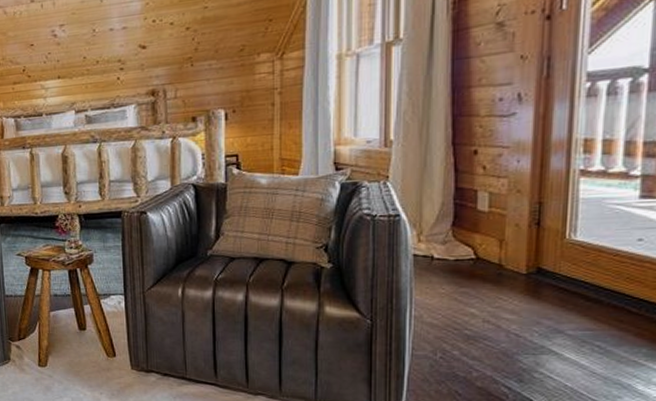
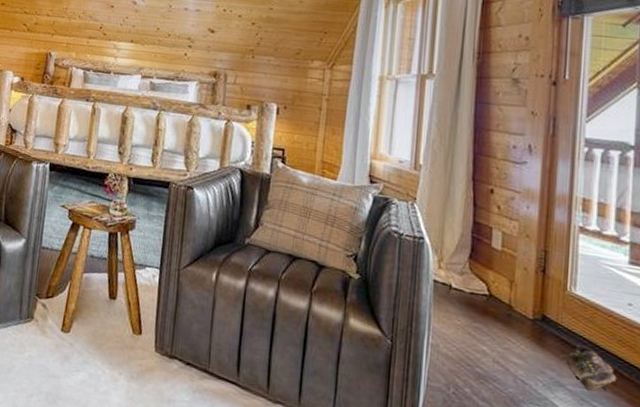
shoe: none [557,289,624,333] -> present [559,344,617,392]

